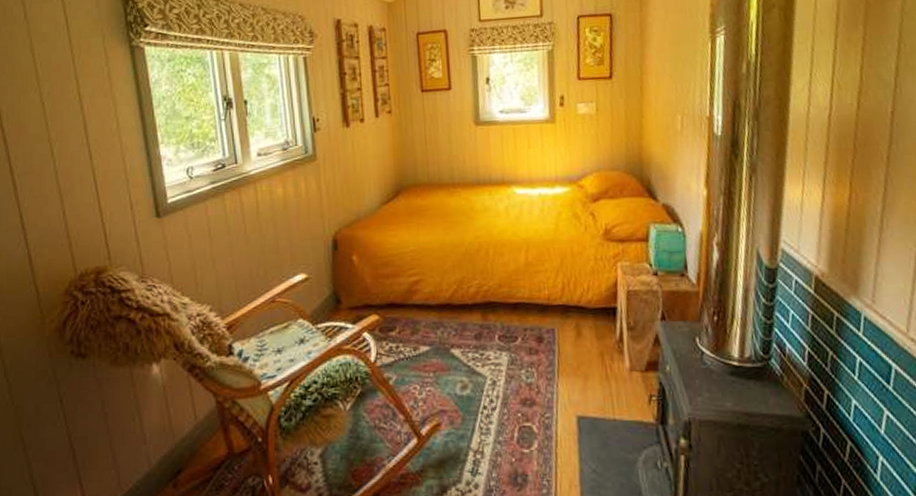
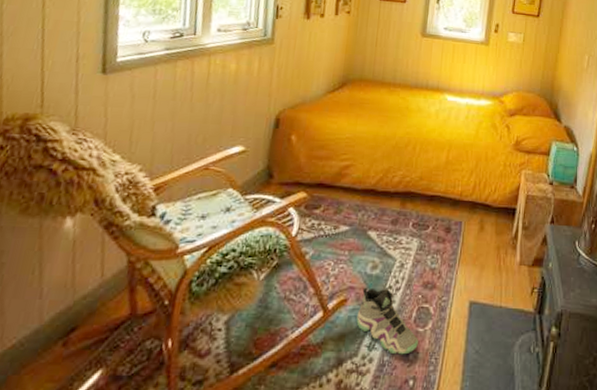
sneaker: none [454,408,526,479] -> present [356,287,418,355]

